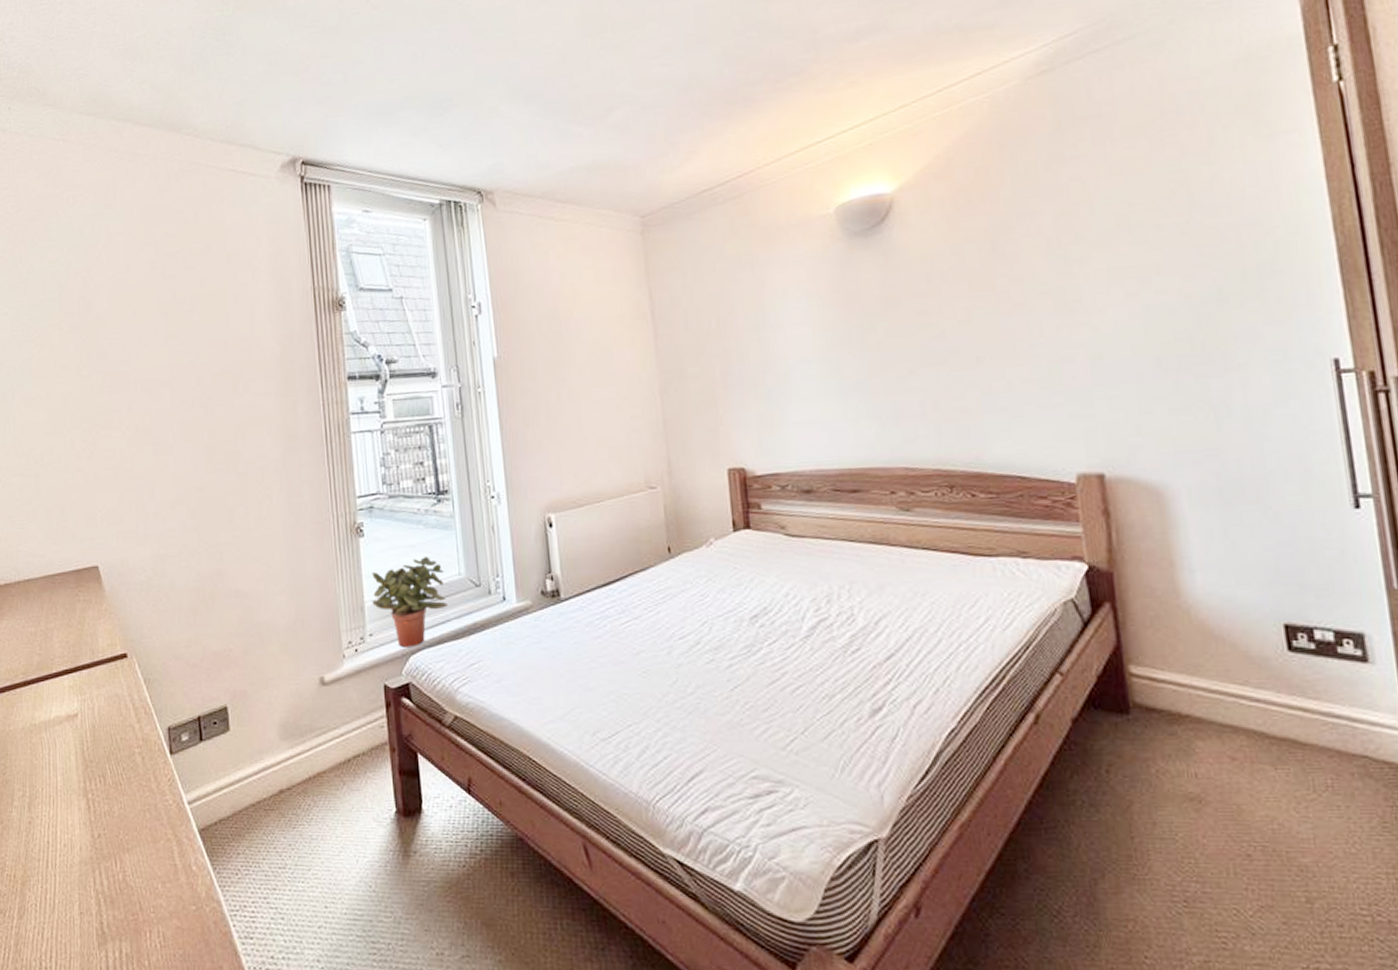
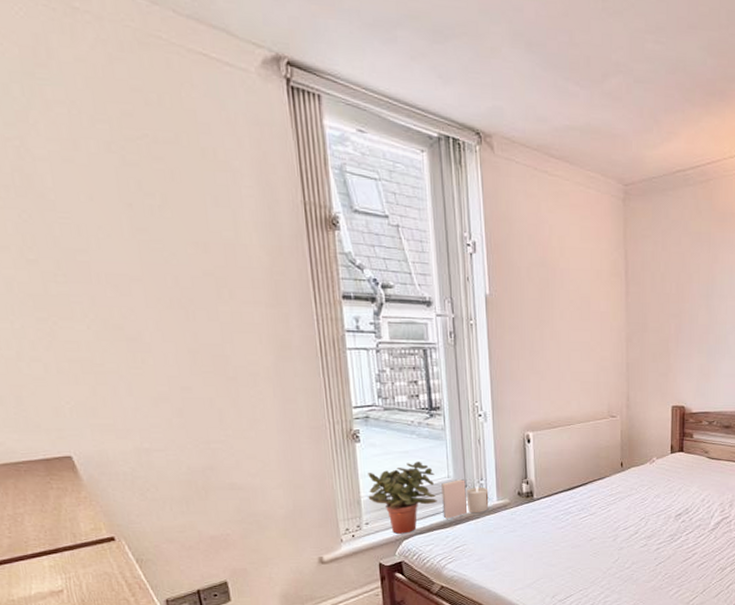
book: none [452,577,483,627] -> present [441,479,468,519]
candle: none [480,585,508,620] -> present [466,486,489,514]

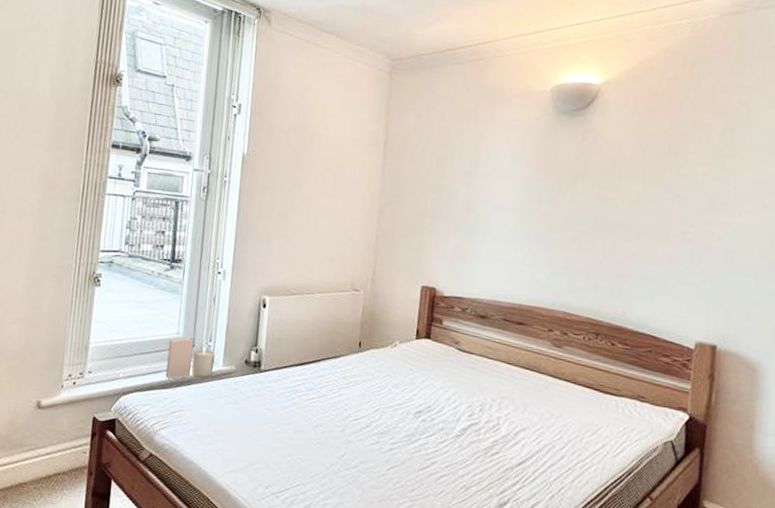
potted plant: present [368,462,437,534] -> none [96,313,165,389]

